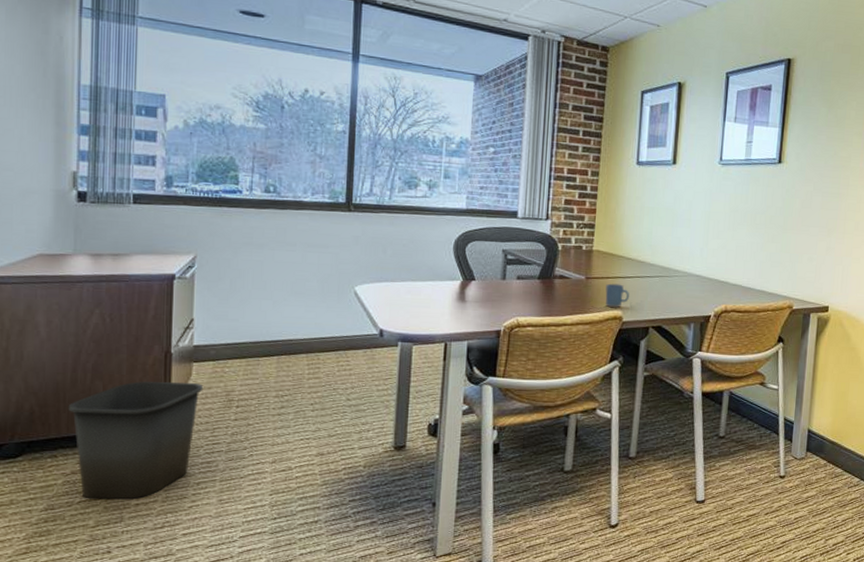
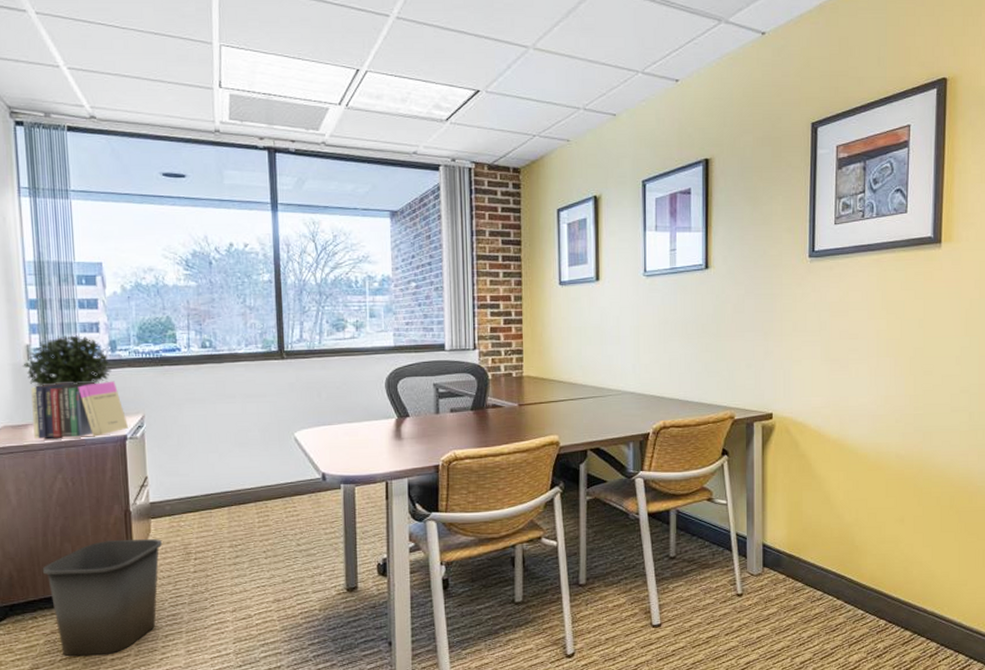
potted plant: none [67,165,165,220] -> present [23,335,112,386]
books: none [73,214,179,274] -> present [31,381,129,439]
mug: present [605,283,629,307] -> none [539,408,564,432]

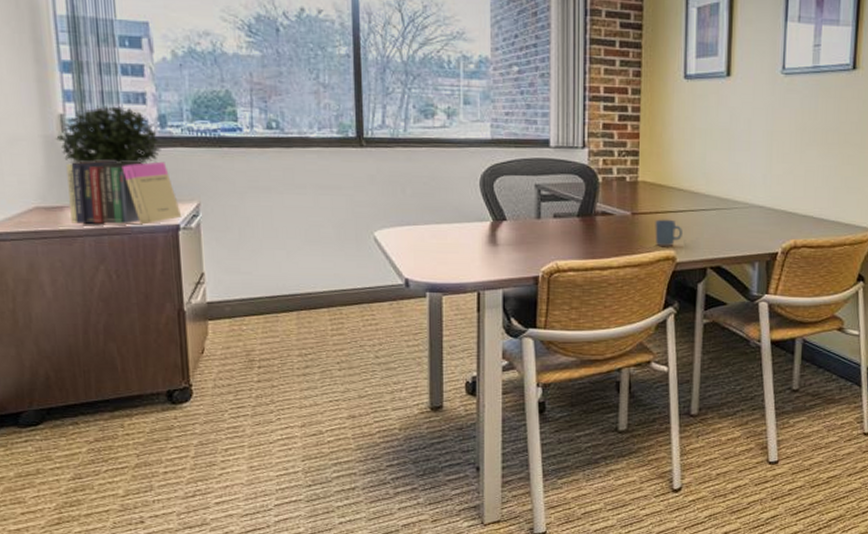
waste bin: present [42,539,163,657] -> none [83,342,222,468]
mug: none [539,408,564,432] -> present [655,219,682,246]

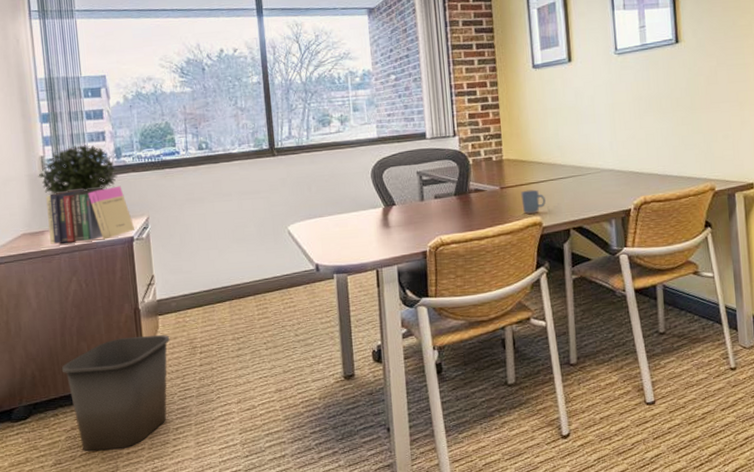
waste bin: none [83,342,222,468] -> present [61,335,170,452]

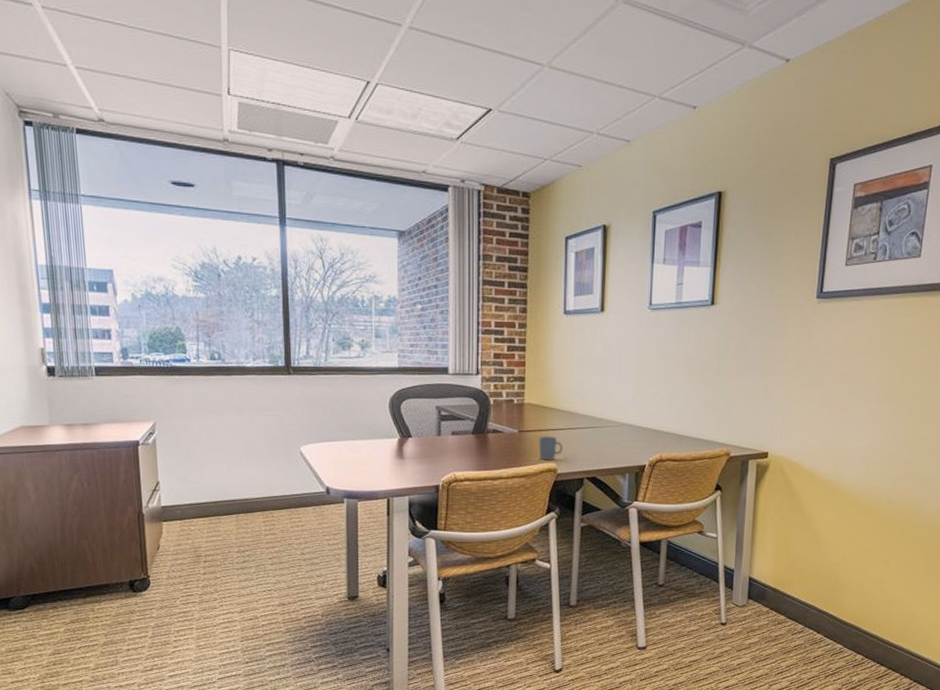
potted plant: present [38,145,118,195] -> none [38,341,124,391]
books: present [46,185,136,244] -> none [46,386,141,441]
waste bin: present [61,335,170,452] -> none [61,540,174,646]

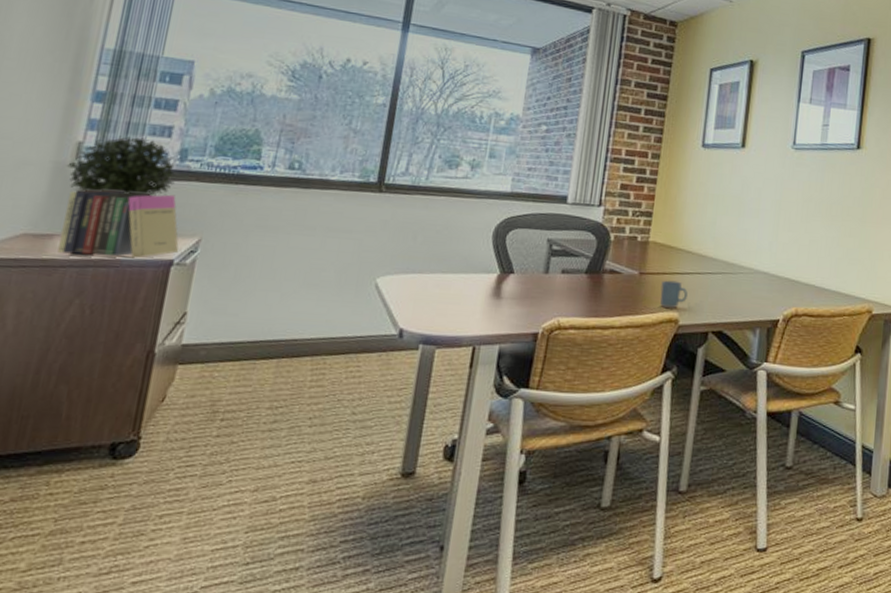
potted plant: none [38,341,124,391] -> present [67,136,175,197]
books: none [46,386,141,441] -> present [57,189,179,259]

